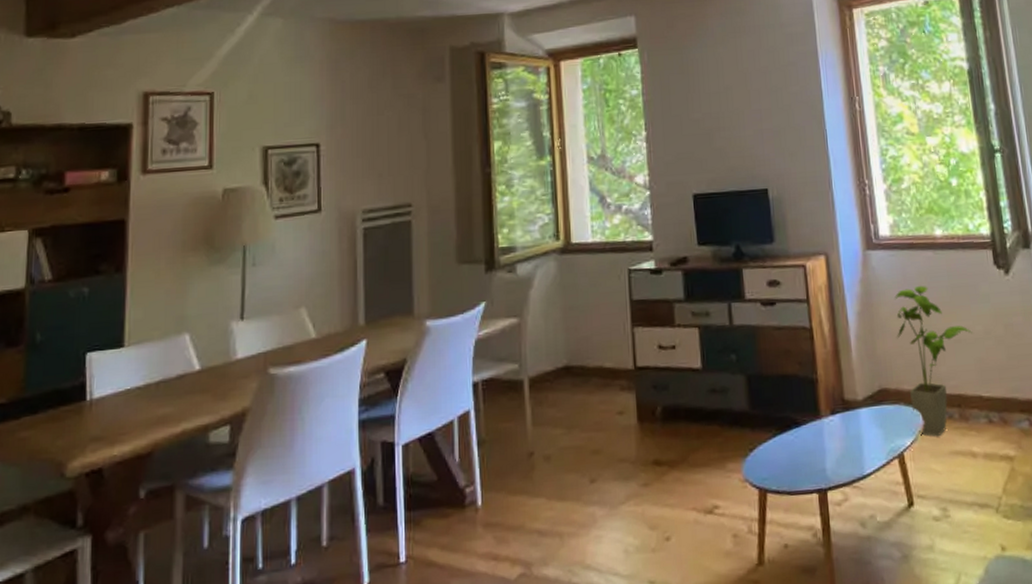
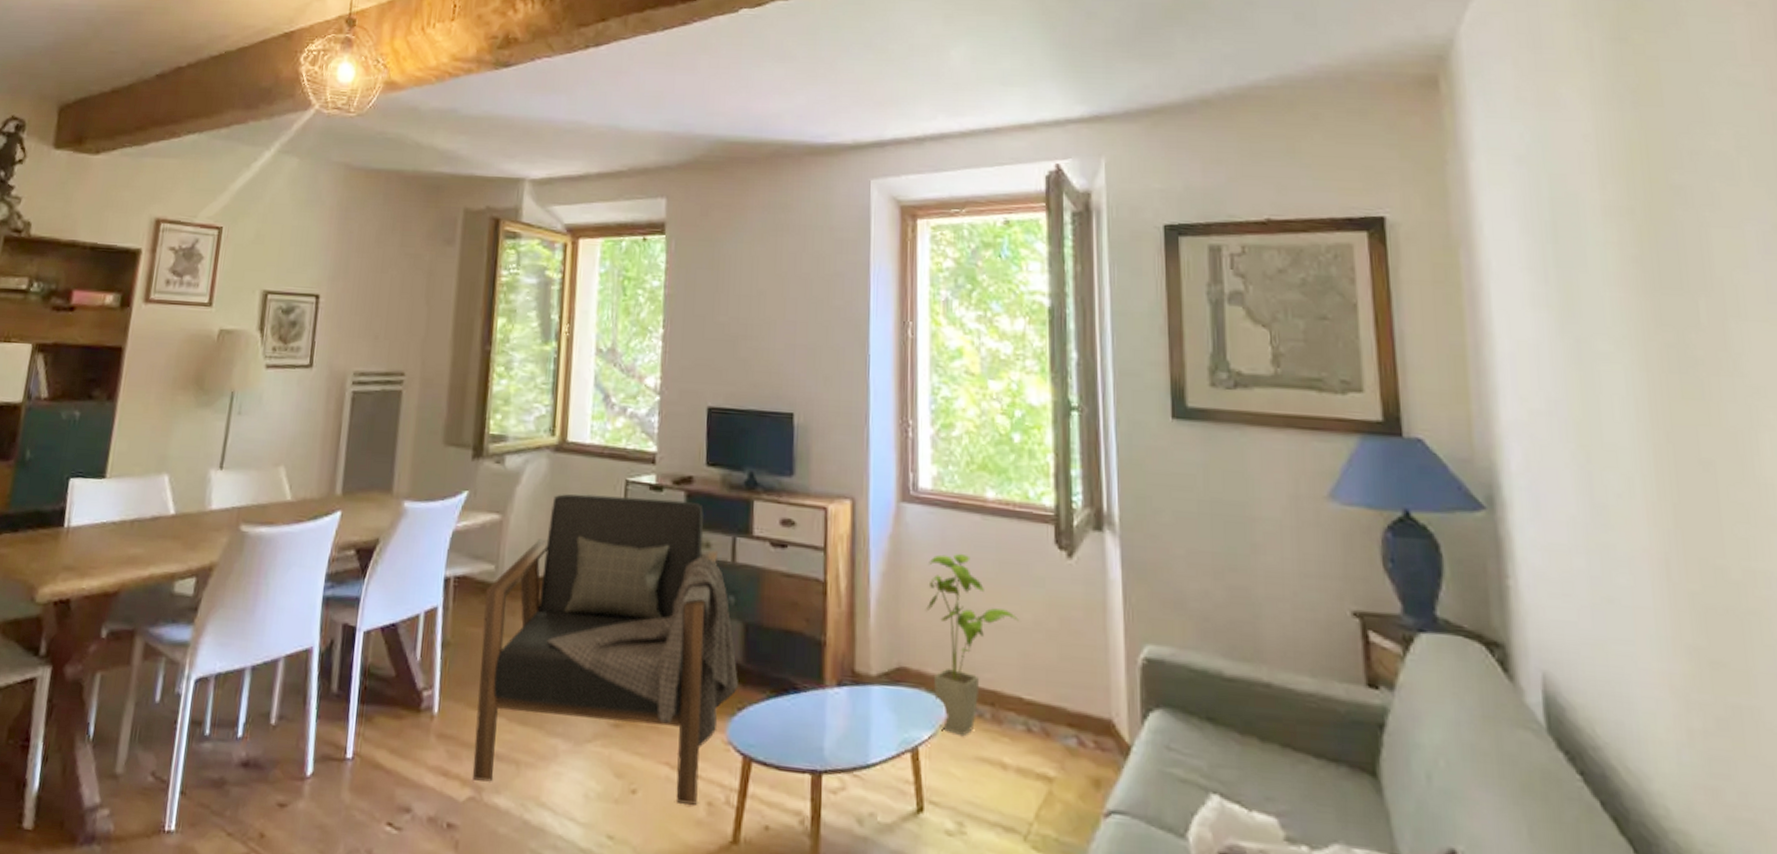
armchair: none [512,278,748,558] -> present [472,493,738,806]

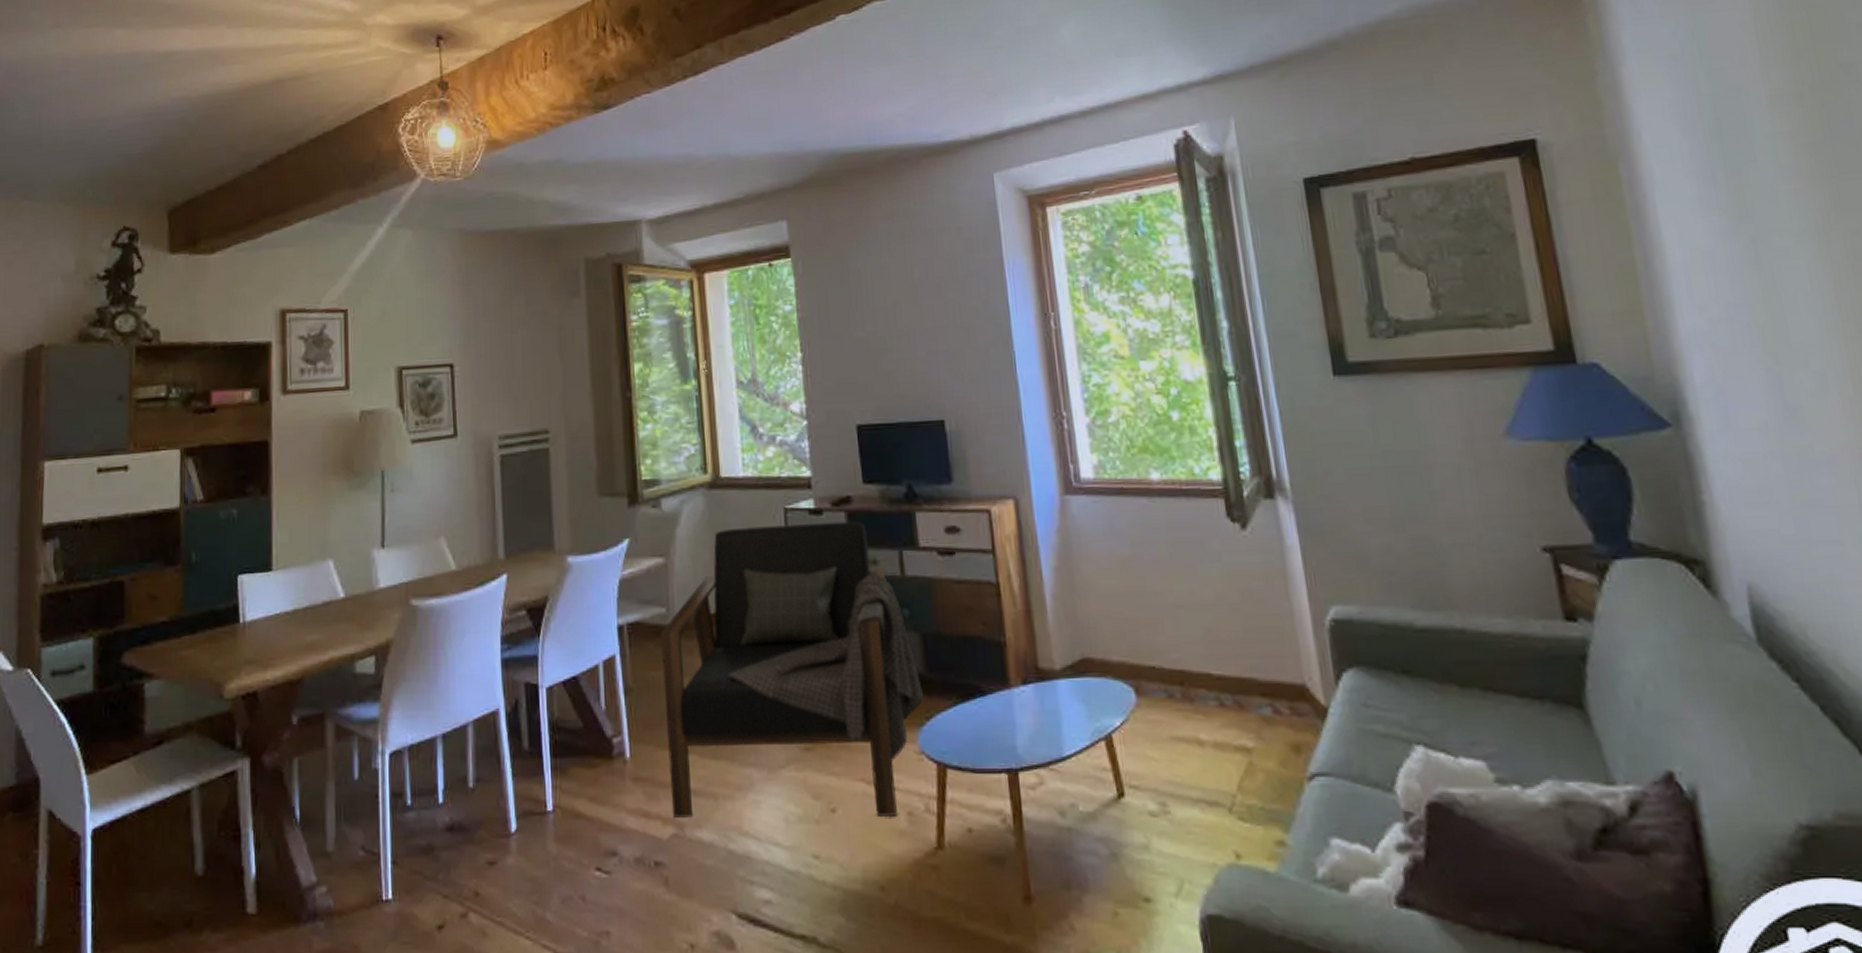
house plant: present [926,553,1018,735] -> none [1100,538,1199,717]

